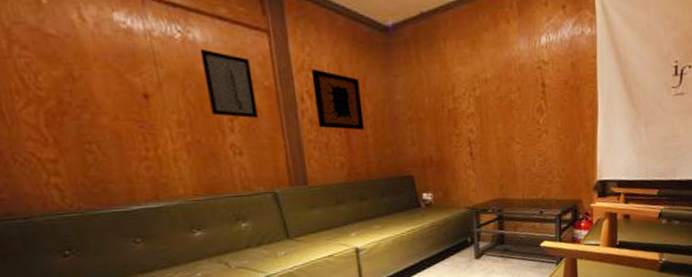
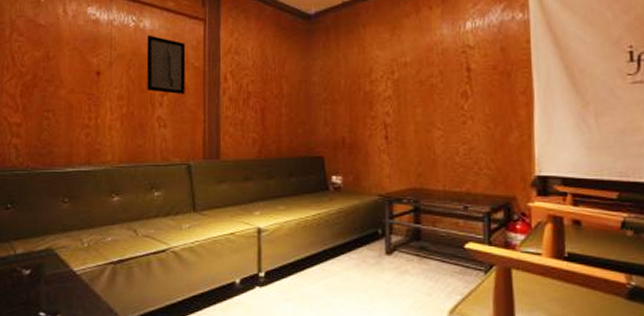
wall decoration: present [311,69,365,131] -> none [236,53,280,109]

